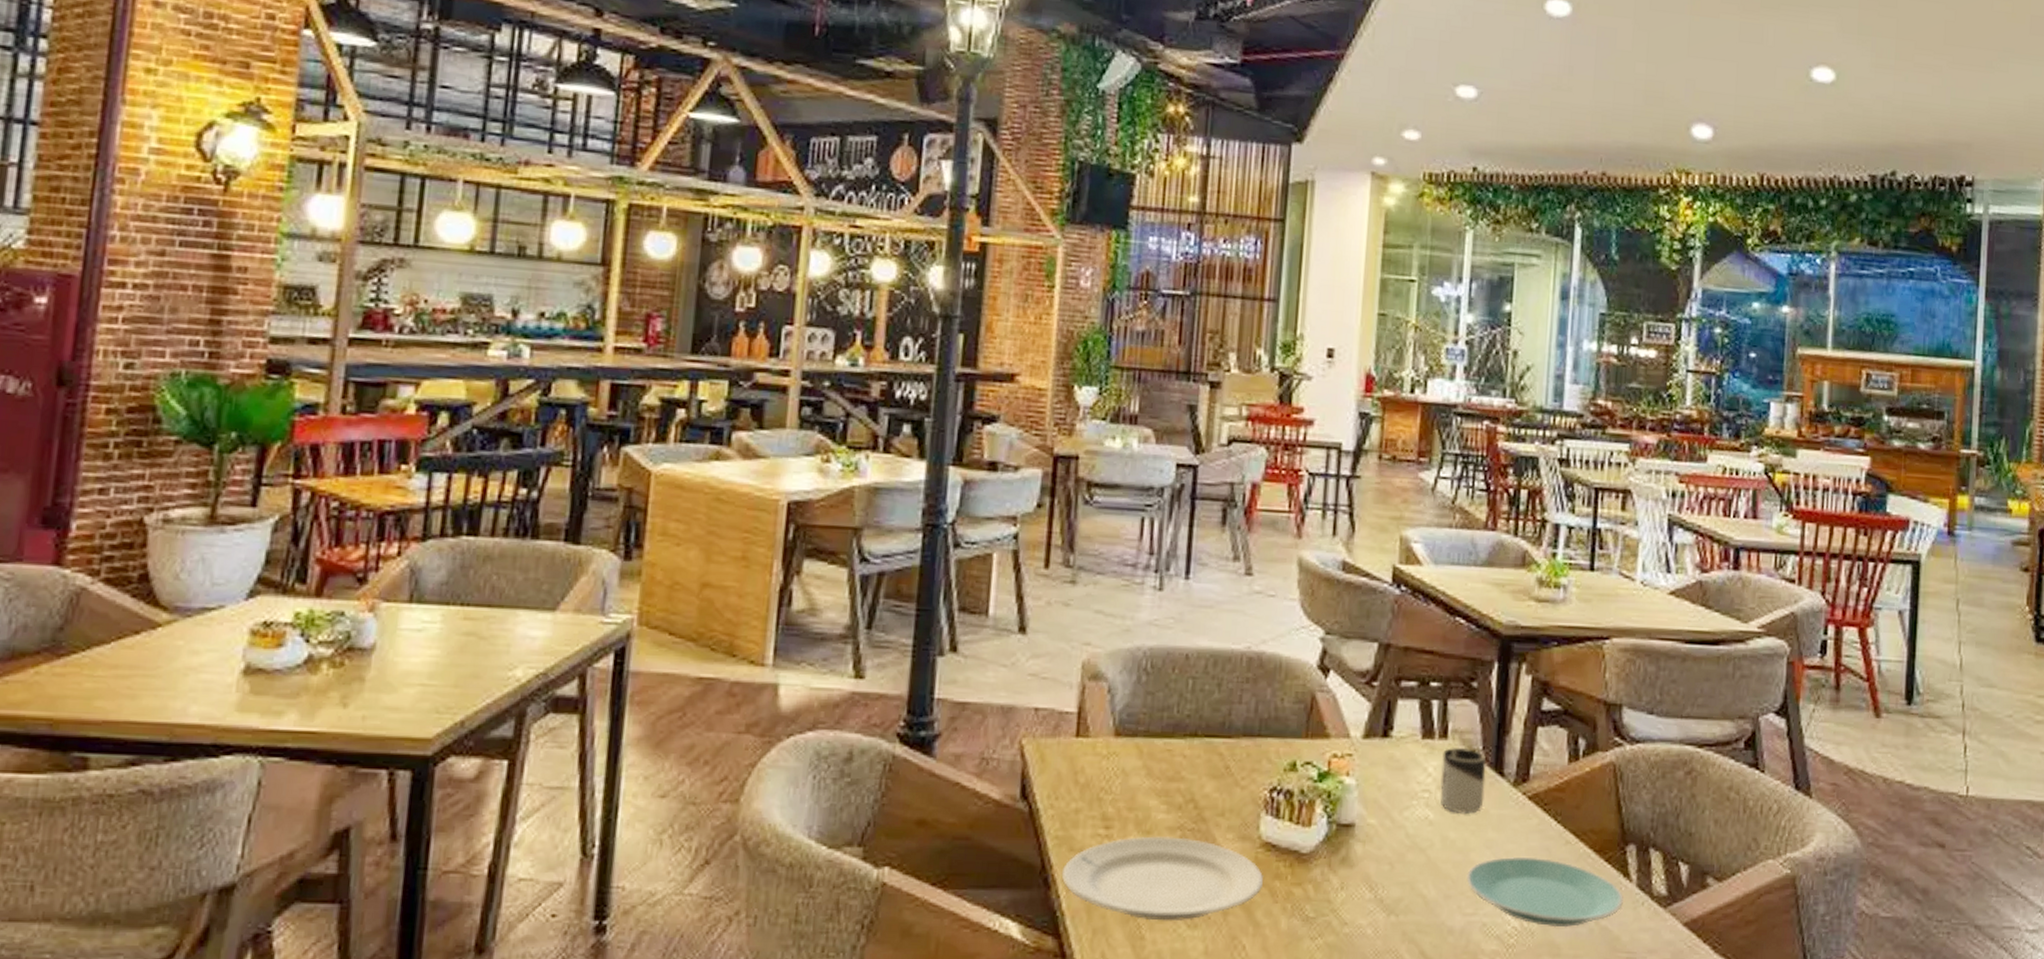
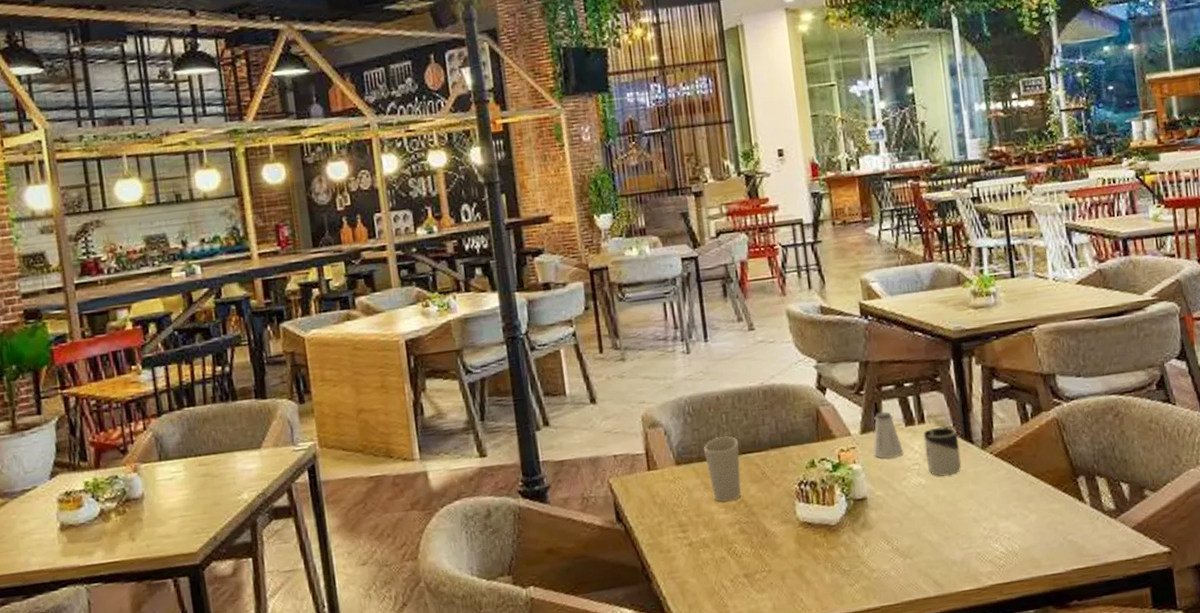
plate: present [1061,836,1264,921] -> none [657,528,807,593]
cup: none [1154,708,1203,798] -> present [703,435,742,502]
saltshaker: none [1373,714,1413,778] -> present [873,411,904,459]
plate: present [1466,857,1623,928] -> none [958,498,1082,547]

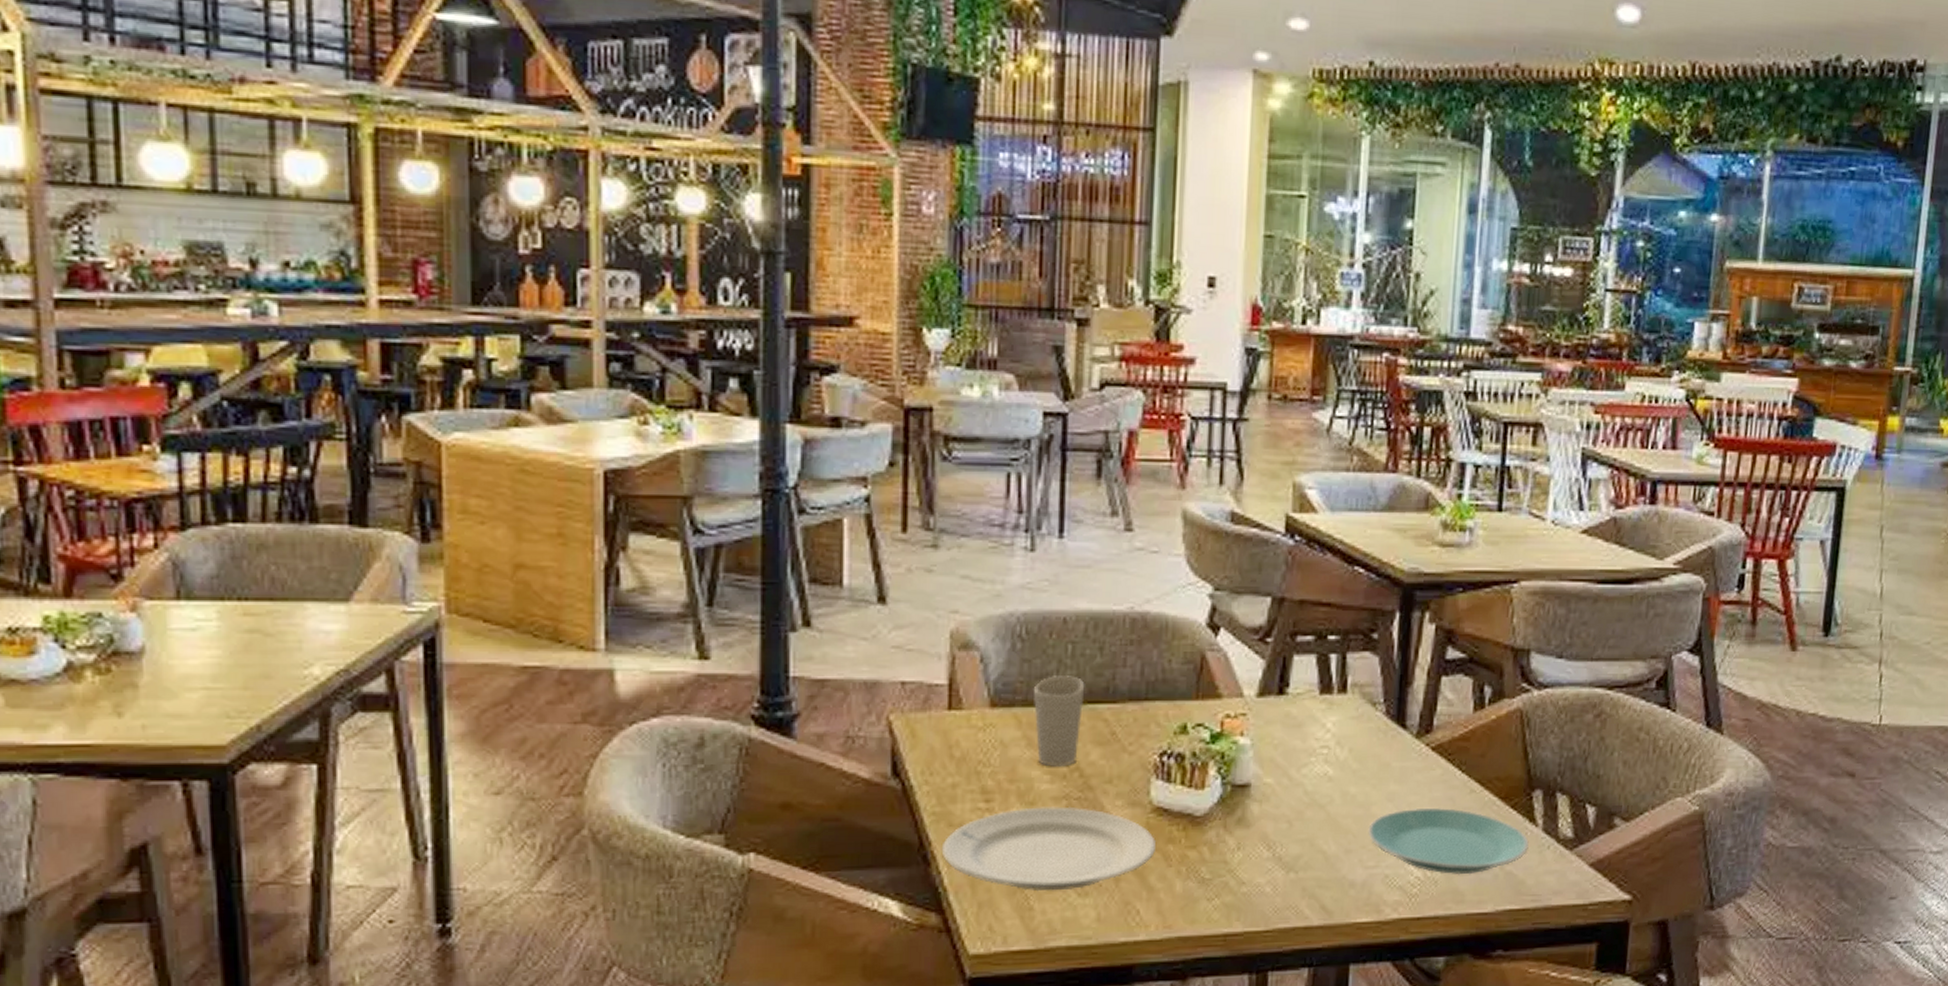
plate: none [657,528,807,593] -> present [941,806,1157,892]
saltshaker: present [873,411,904,459] -> none [1269,671,1311,736]
cup: present [923,427,962,476] -> none [1339,701,1388,768]
plate: none [958,498,1082,547] -> present [1368,807,1529,875]

